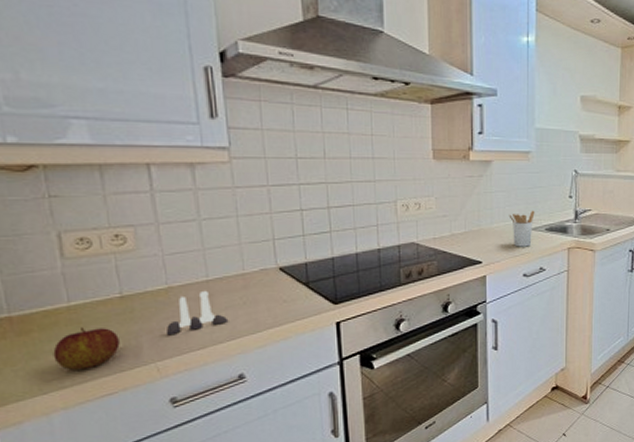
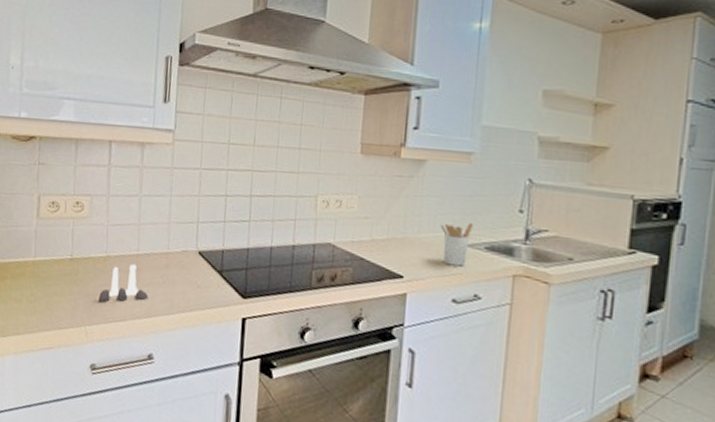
apple: present [53,327,120,370] -> none [16,282,63,321]

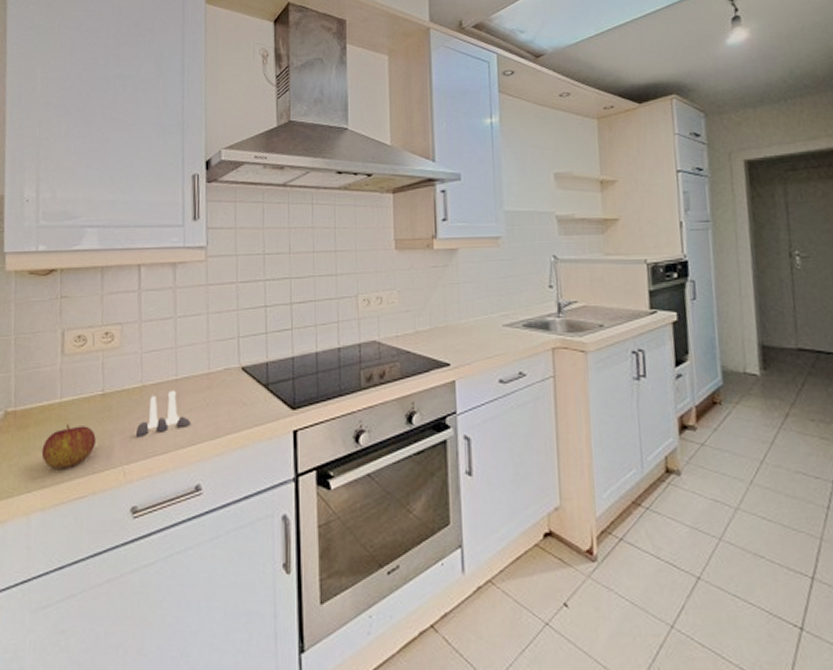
apple: none [16,282,63,321] -> present [41,424,96,469]
utensil holder: present [440,222,473,267] -> none [479,303,509,347]

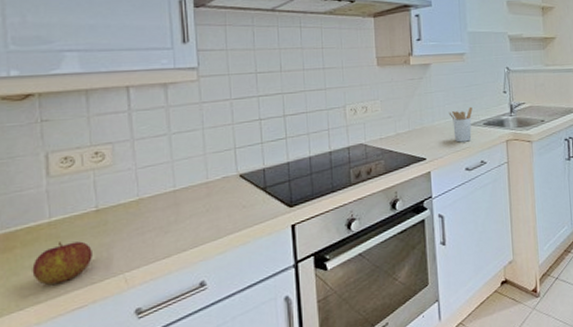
salt and pepper shaker set: present [135,390,192,437] -> none [134,200,193,246]
utensil holder: none [479,303,509,347] -> present [448,106,473,143]

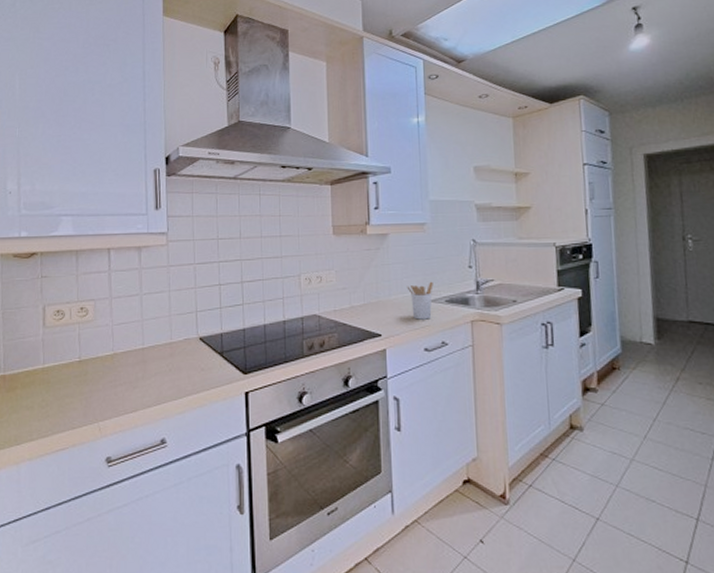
apple: present [32,241,92,285] -> none [28,387,74,425]

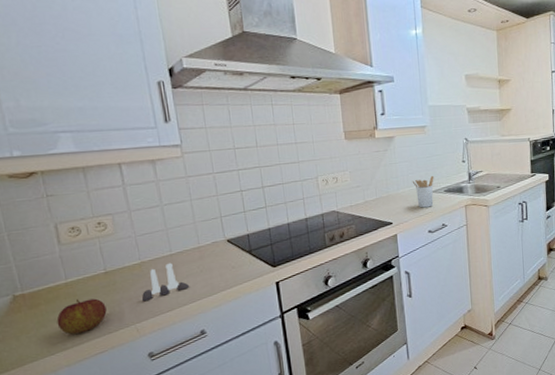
apple: none [28,387,74,425] -> present [56,298,107,335]
salt and pepper shaker set: none [108,357,157,398] -> present [141,262,190,302]

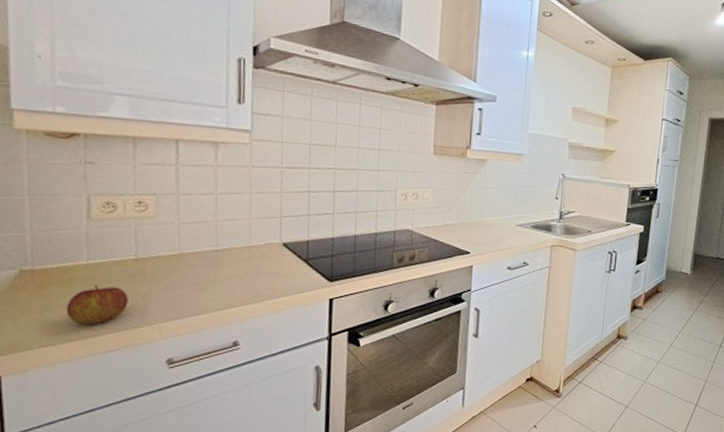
salt and pepper shaker set: present [141,262,190,302] -> none [171,259,231,299]
utensil holder: present [412,175,434,208] -> none [498,207,523,242]

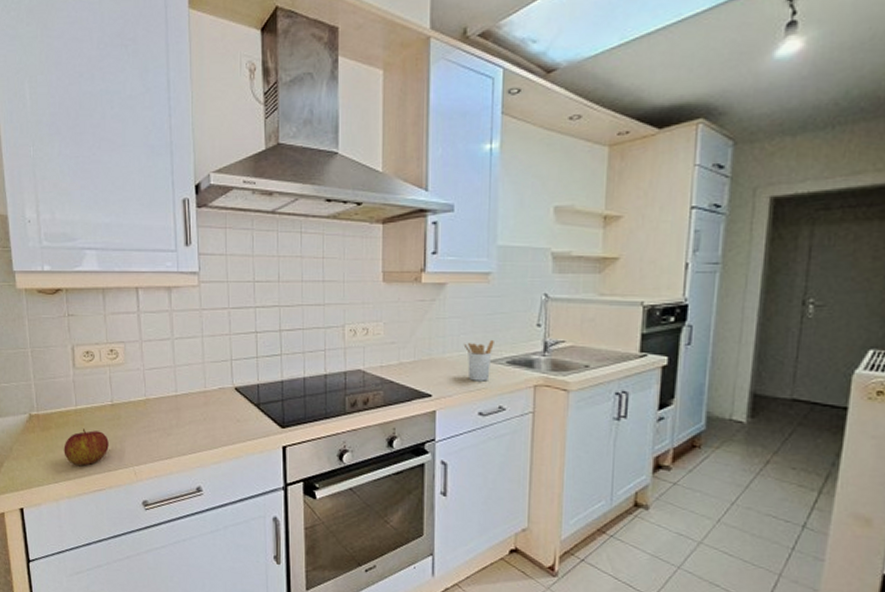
utensil holder: none [498,207,523,242] -> present [463,339,494,382]

